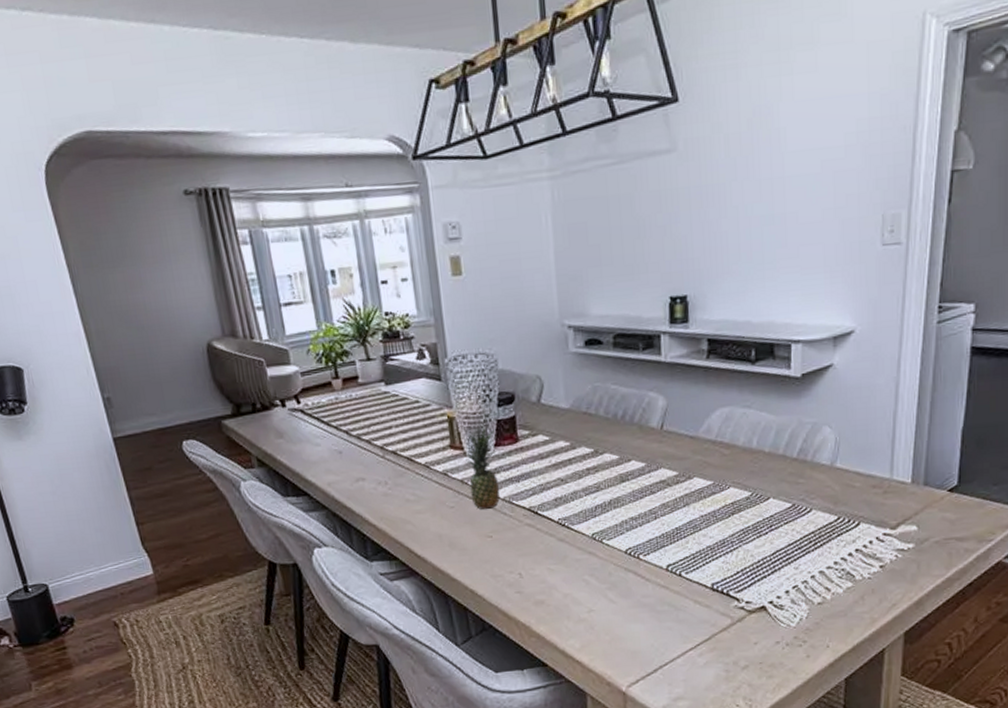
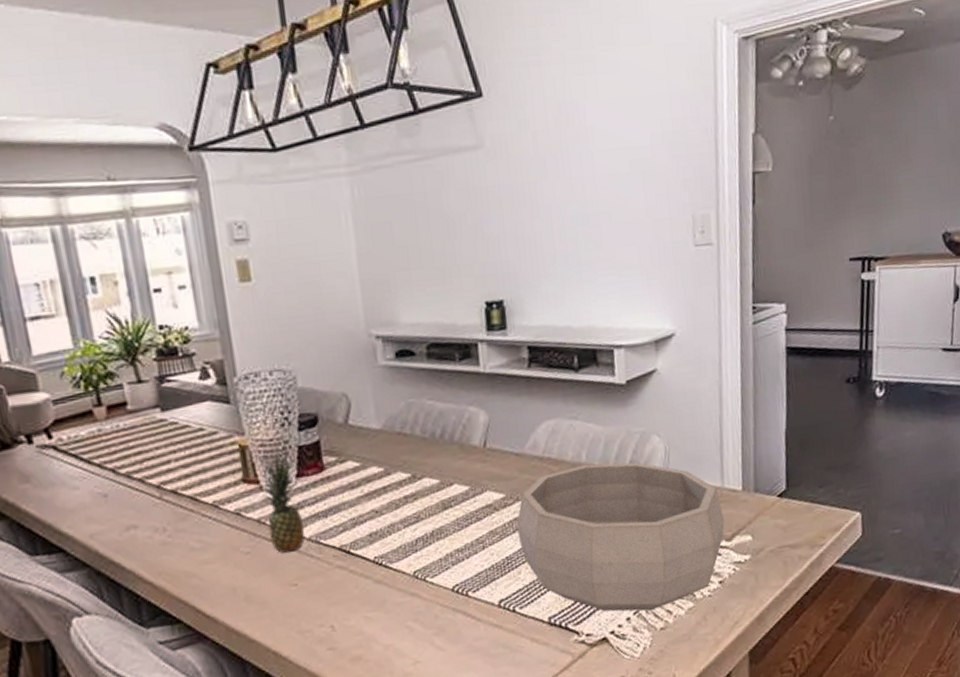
decorative bowl: none [688,449,890,587] -> present [517,462,724,612]

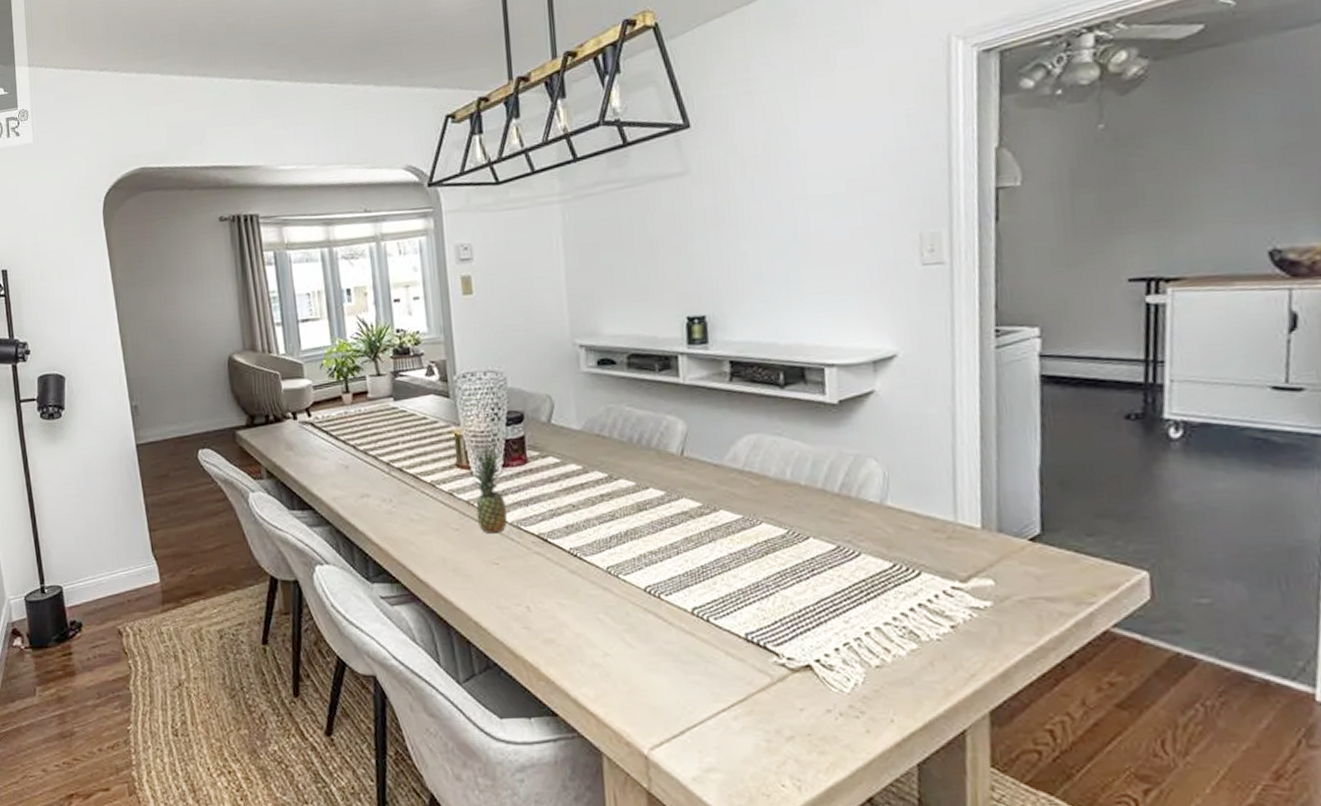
decorative bowl: present [517,462,724,612] -> none [714,482,958,645]

